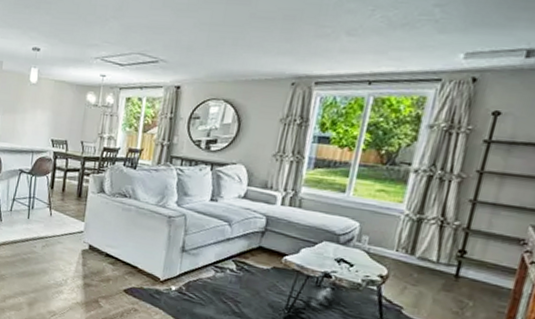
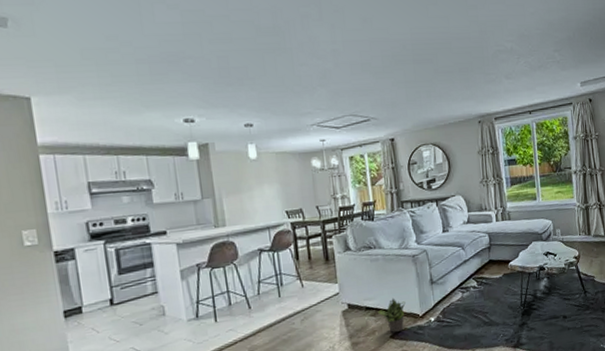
potted plant: none [117,253,149,289] -> present [378,298,406,333]

